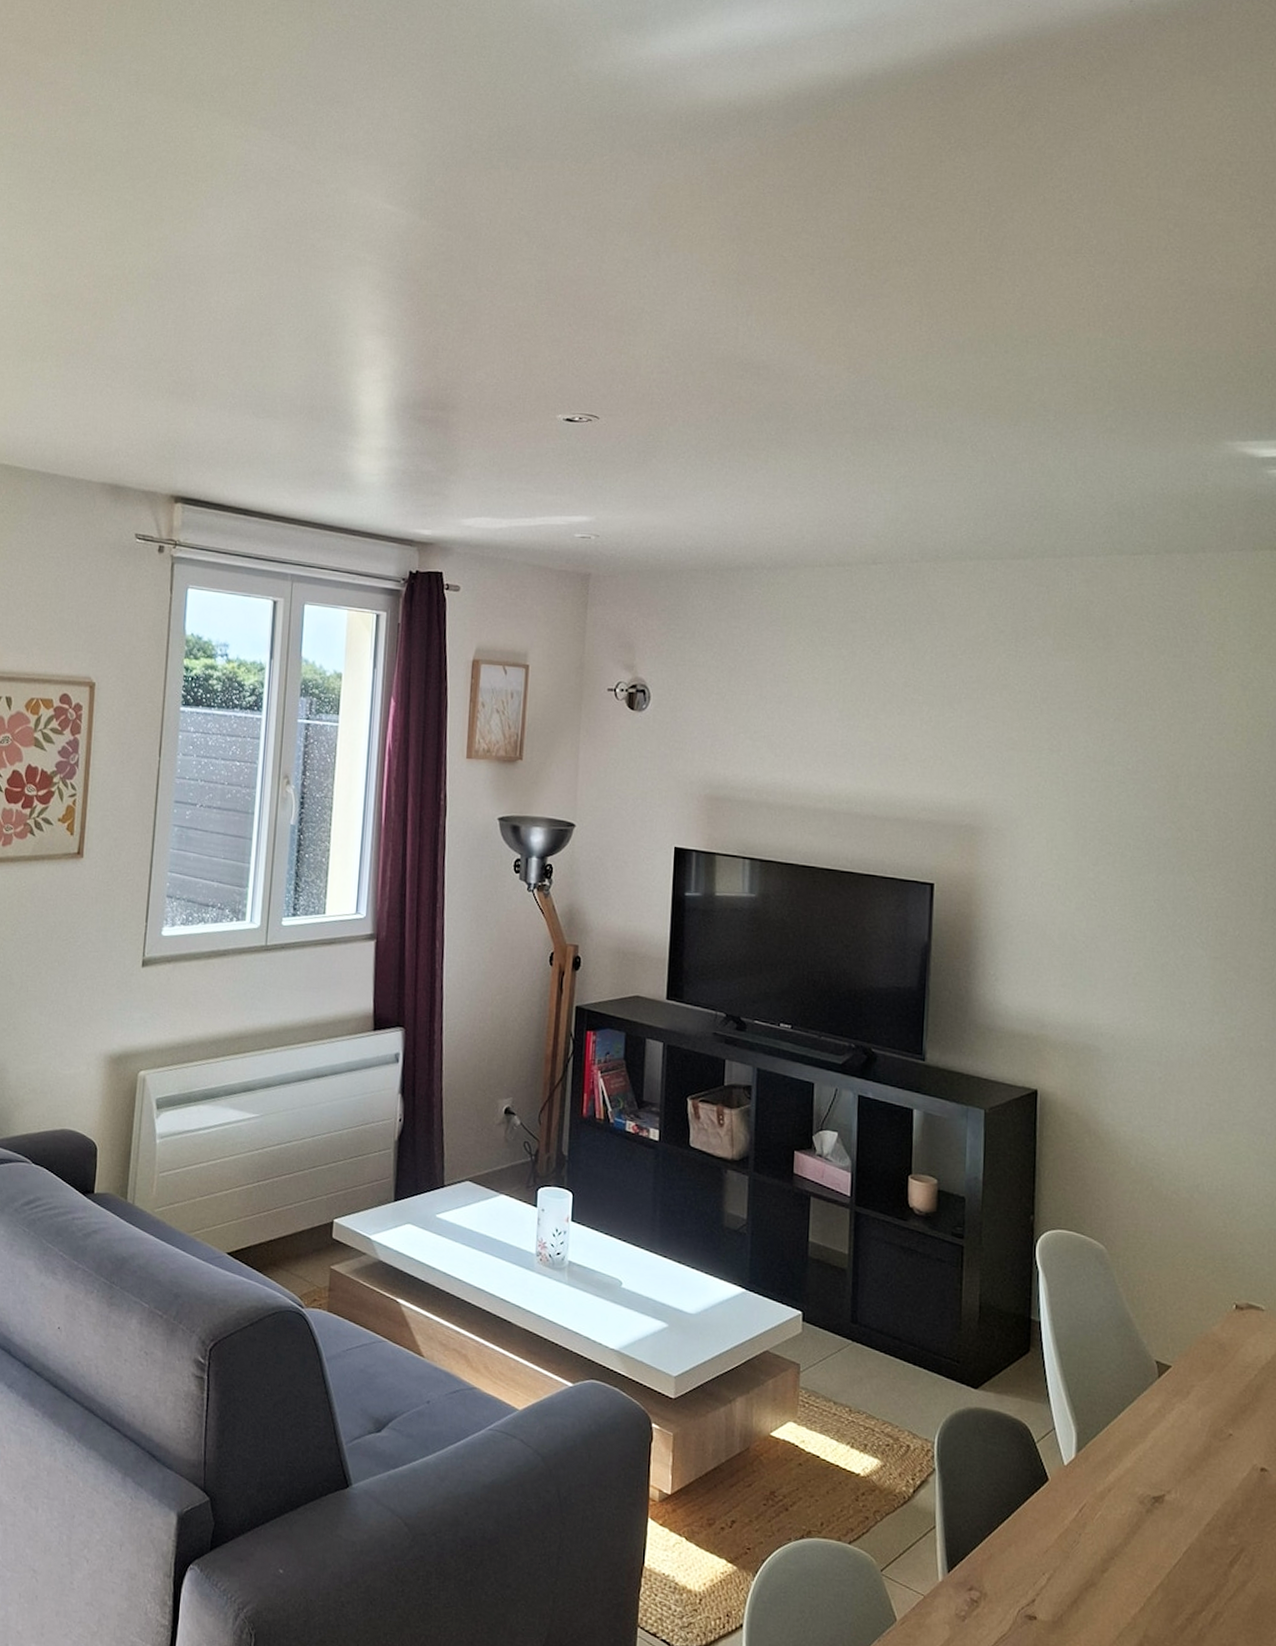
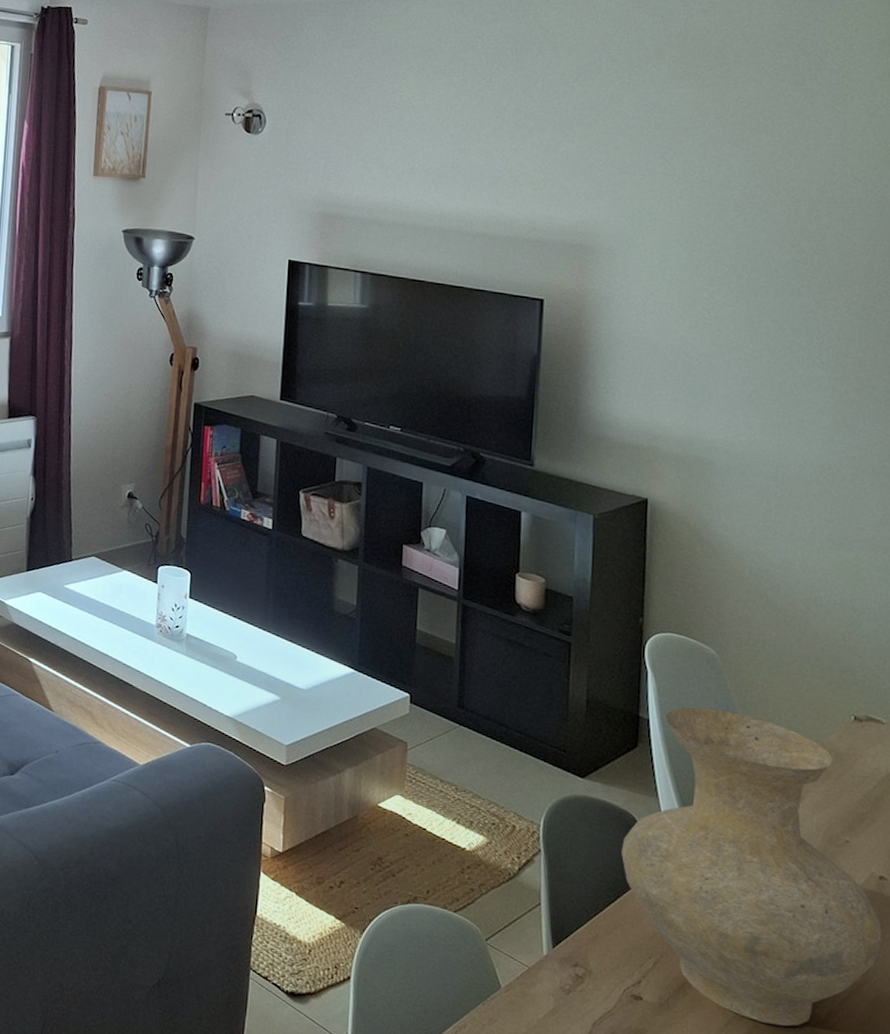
vase: none [1014,1305,1265,1633] -> present [620,707,883,1027]

